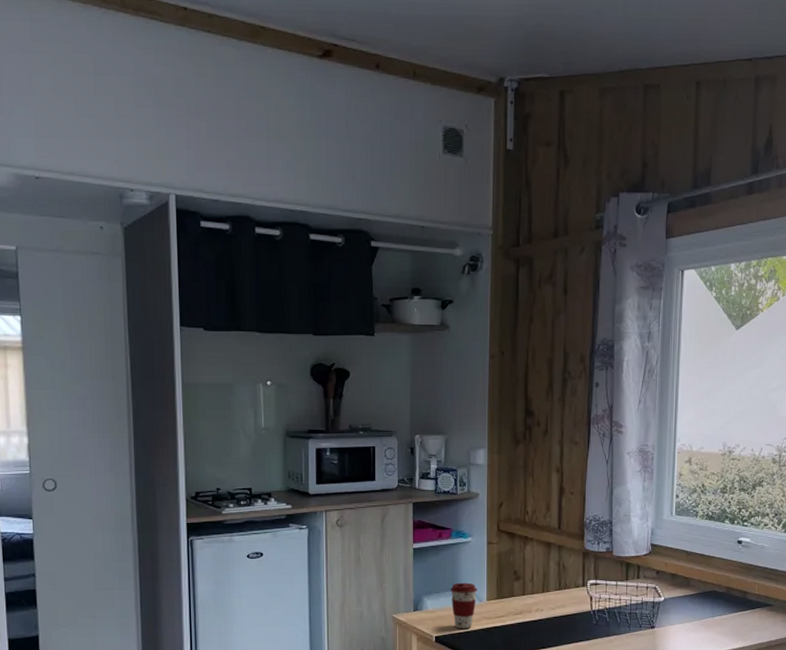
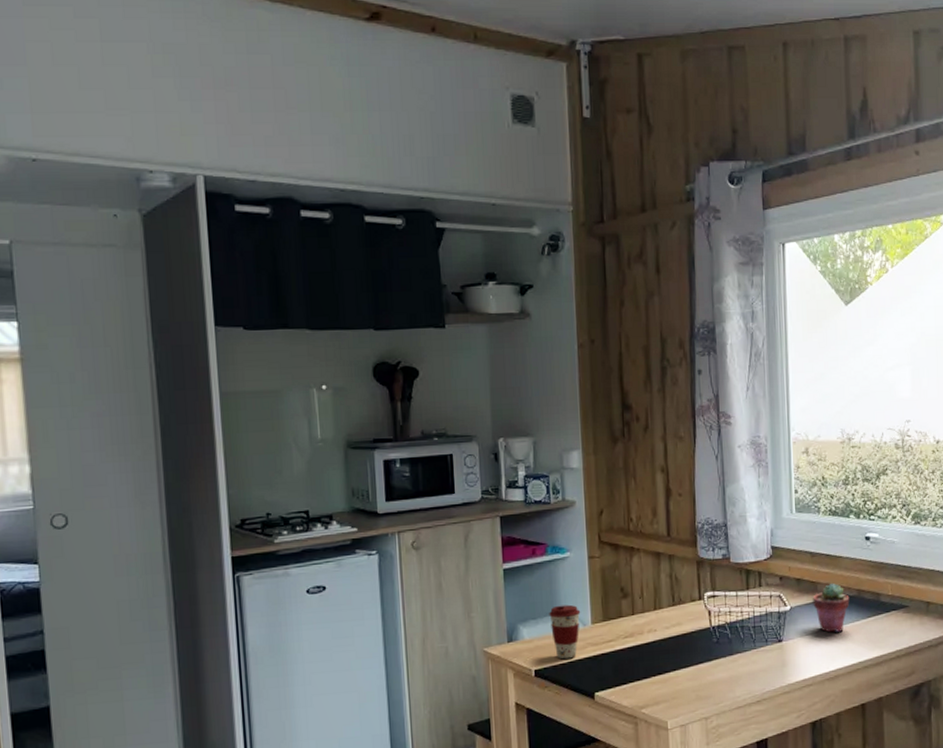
potted succulent: none [685,580,719,623] -> present [813,583,850,633]

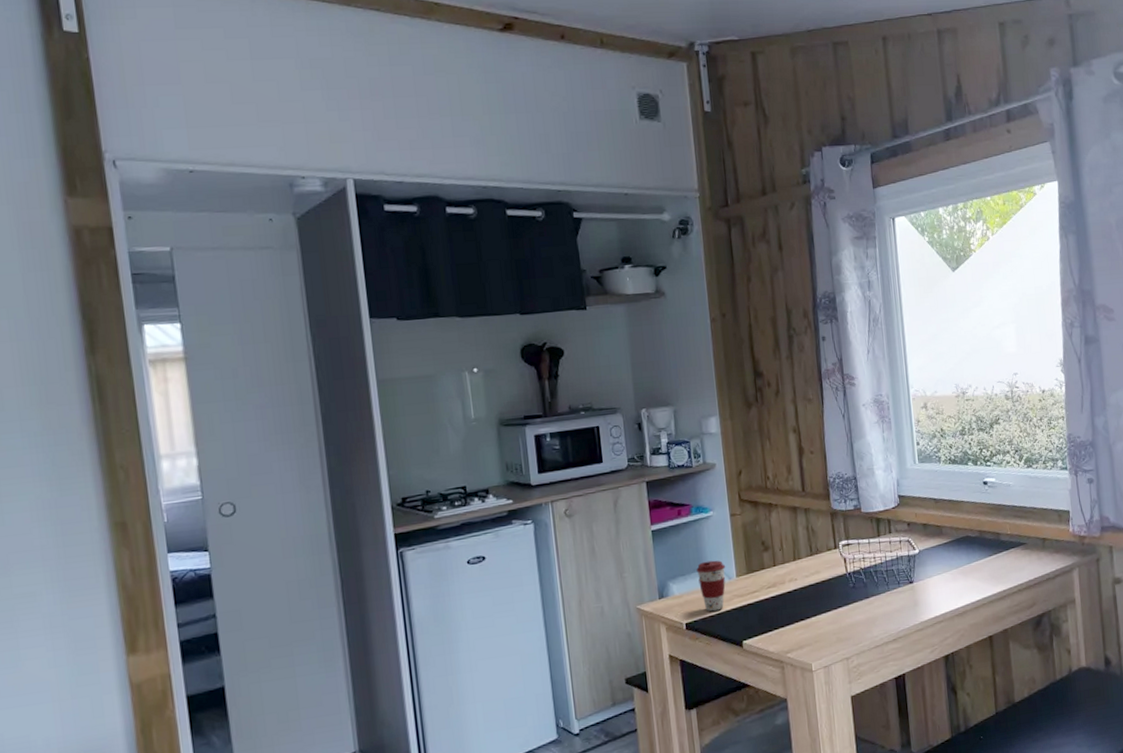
potted succulent: present [813,583,850,633] -> none [939,526,973,572]

